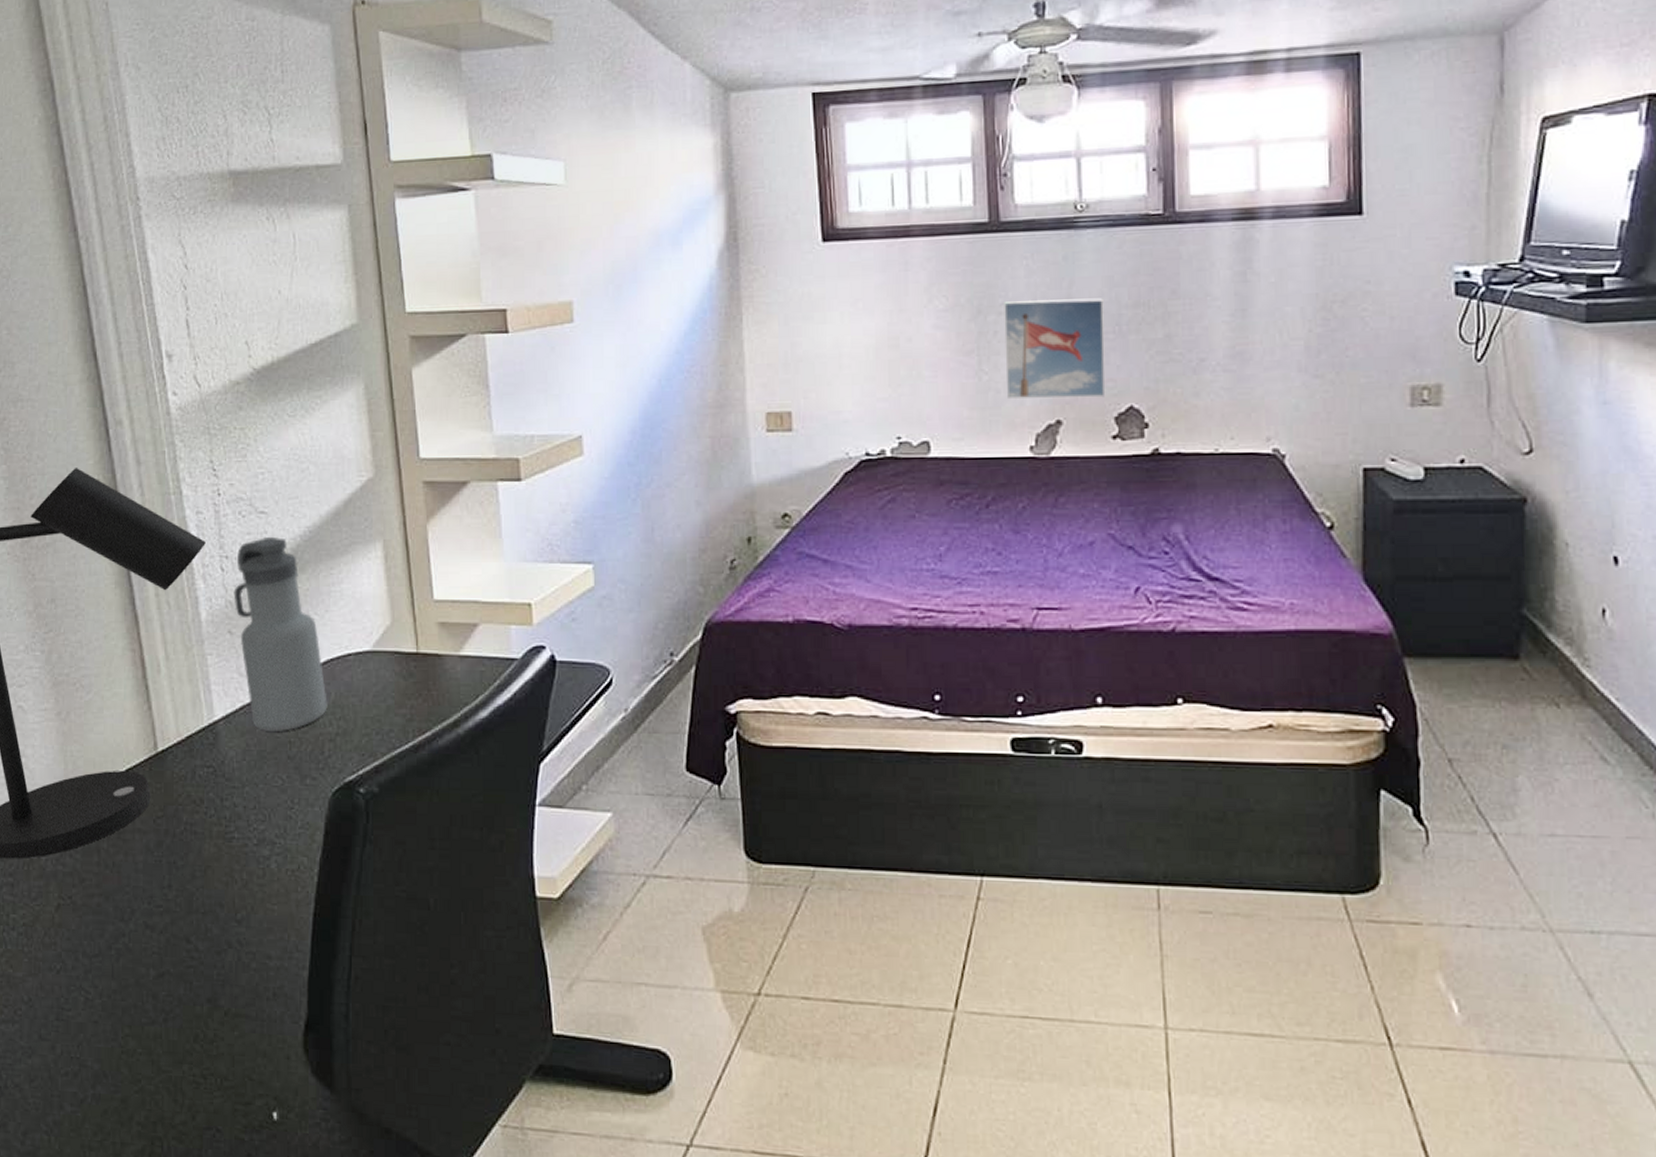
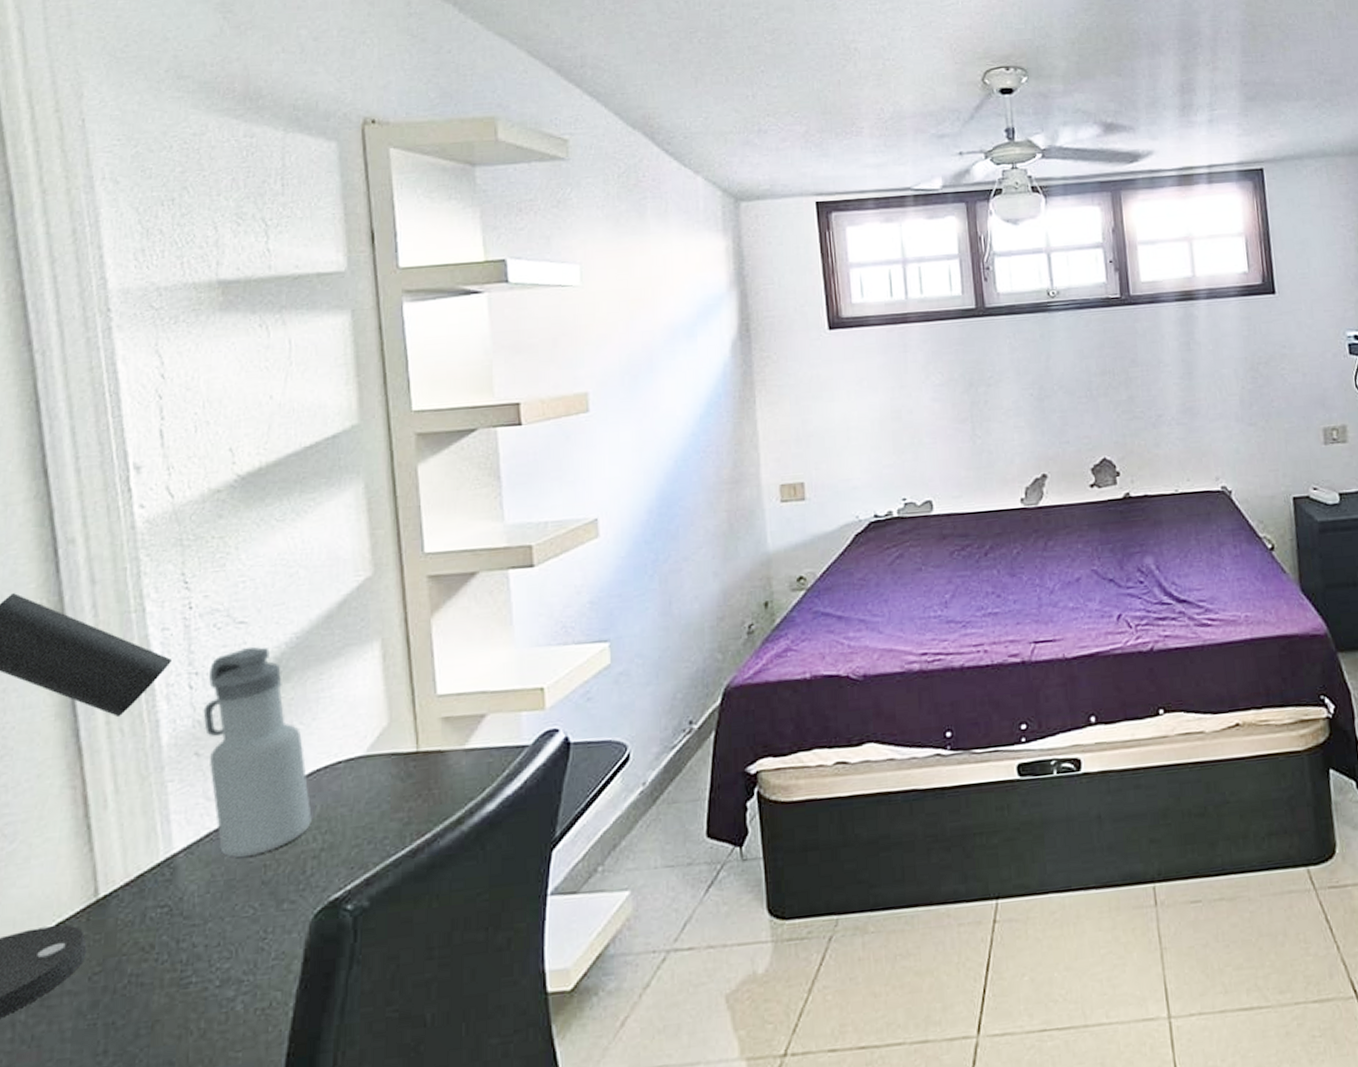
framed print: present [1004,298,1106,398] -> none [992,368,1082,458]

